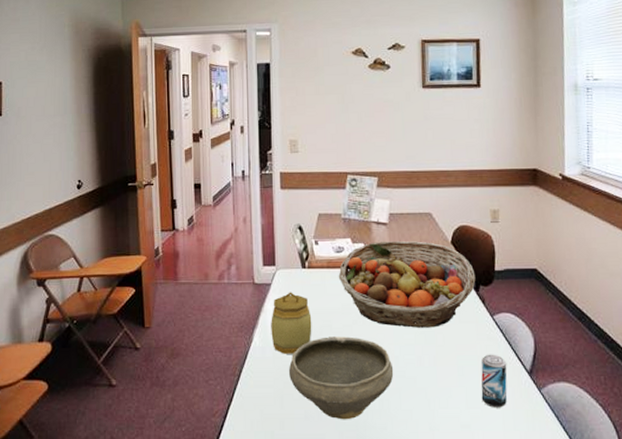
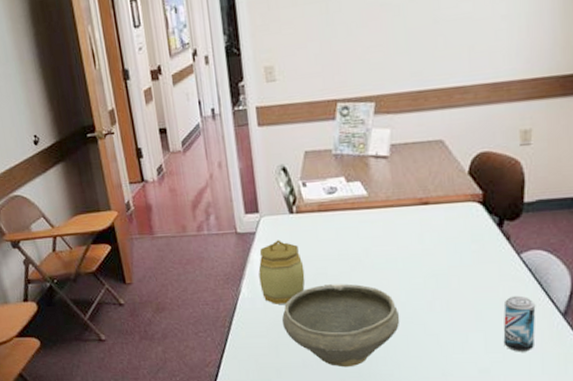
fruit basket: present [338,241,476,328] -> none [331,174,499,272]

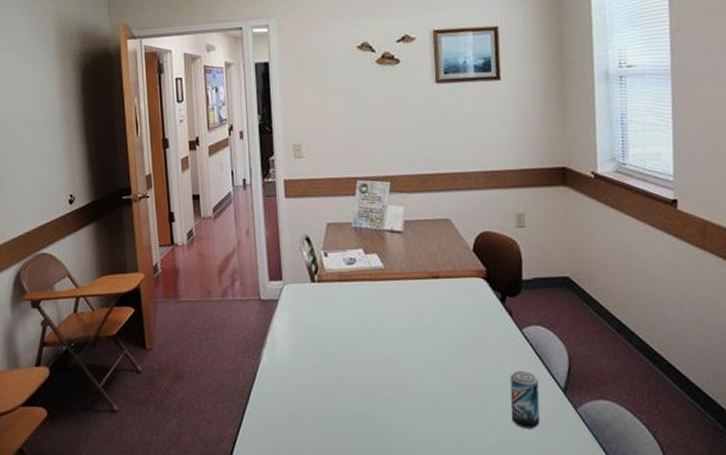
jar: present [258,240,305,304] -> none [279,308,324,375]
bowl: present [281,283,400,368] -> none [300,354,415,444]

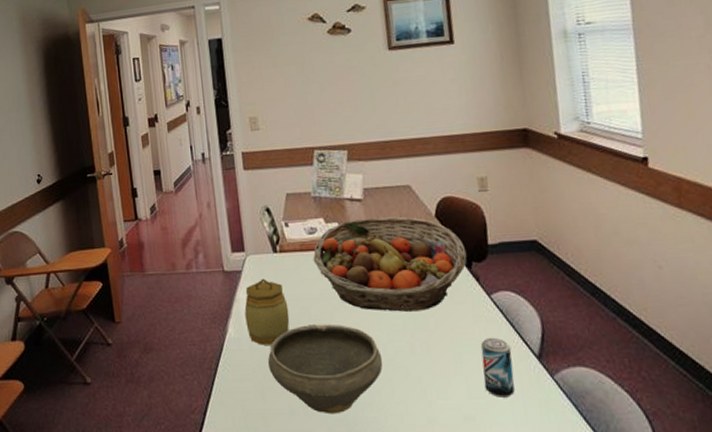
jar: none [279,308,324,375] -> present [244,278,290,345]
bowl: none [300,354,415,444] -> present [267,324,383,415]
fruit basket: none [350,250,502,344] -> present [313,216,467,312]

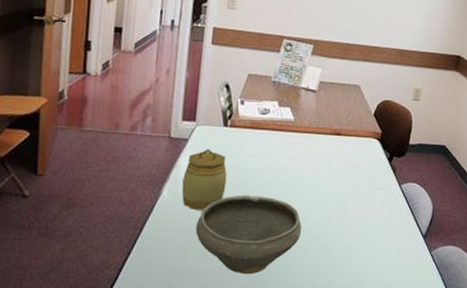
fruit basket: present [313,216,467,312] -> none [260,107,391,192]
beer can: present [480,337,515,398] -> none [379,218,406,266]

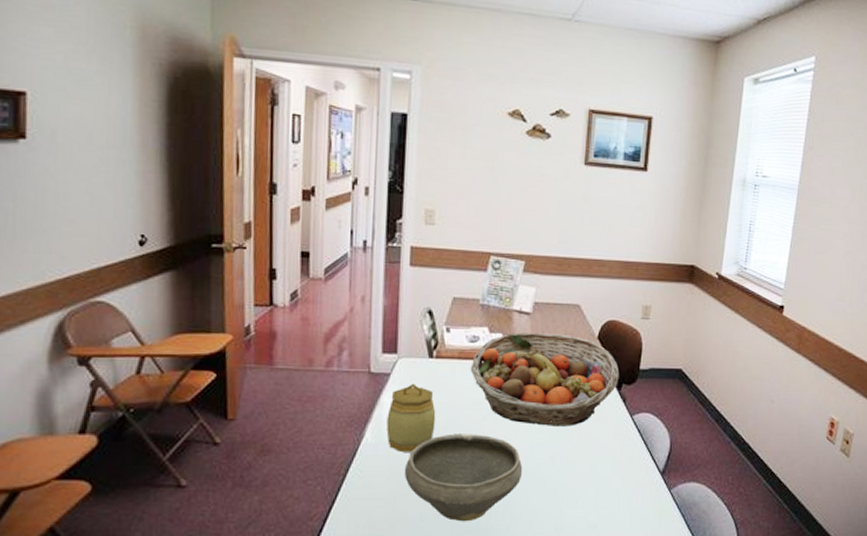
fruit basket: none [260,107,391,192] -> present [470,332,619,426]

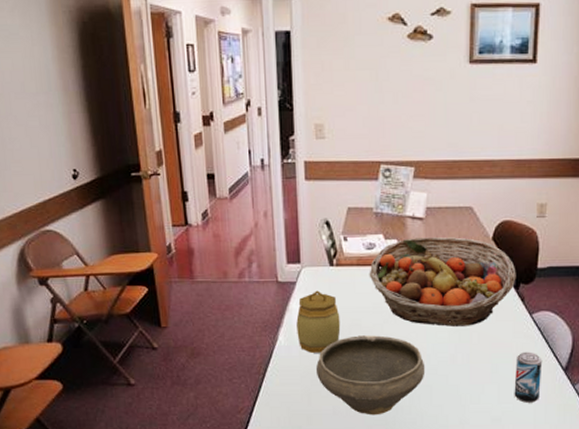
beer can: none [611,454,641,508] -> present [514,351,543,403]

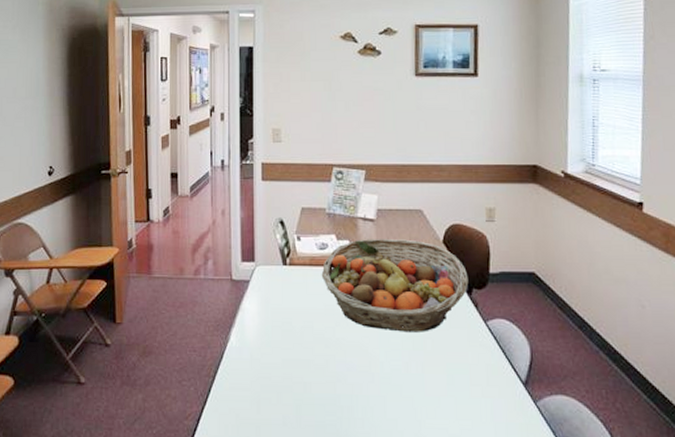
jar: present [296,290,341,353] -> none [249,290,292,356]
bowl: present [315,335,425,415] -> none [266,338,379,428]
beer can: present [514,351,543,403] -> none [472,362,501,420]

